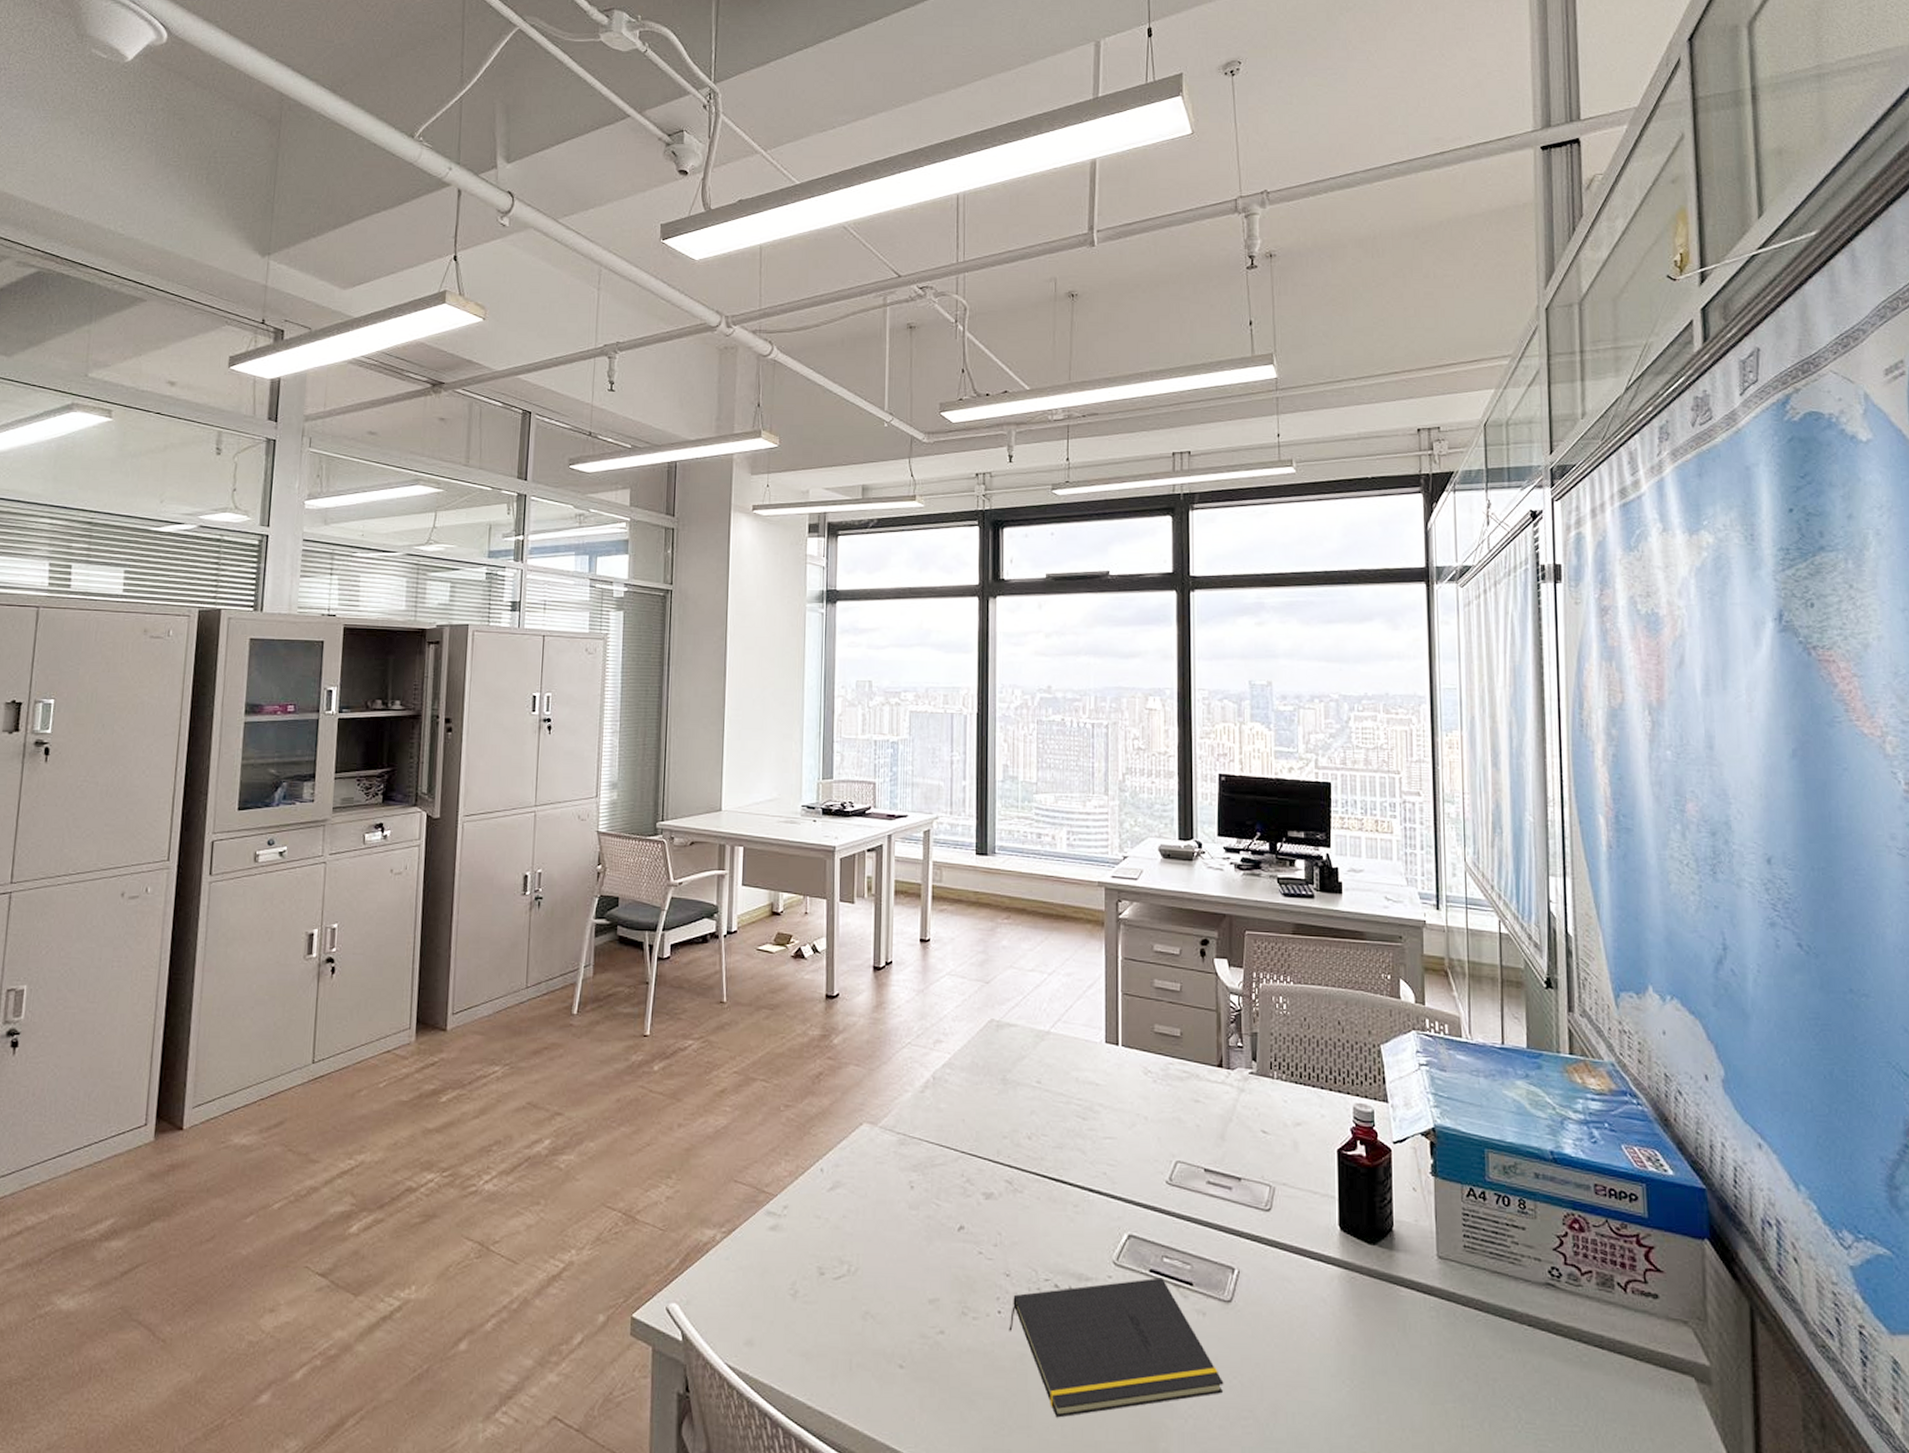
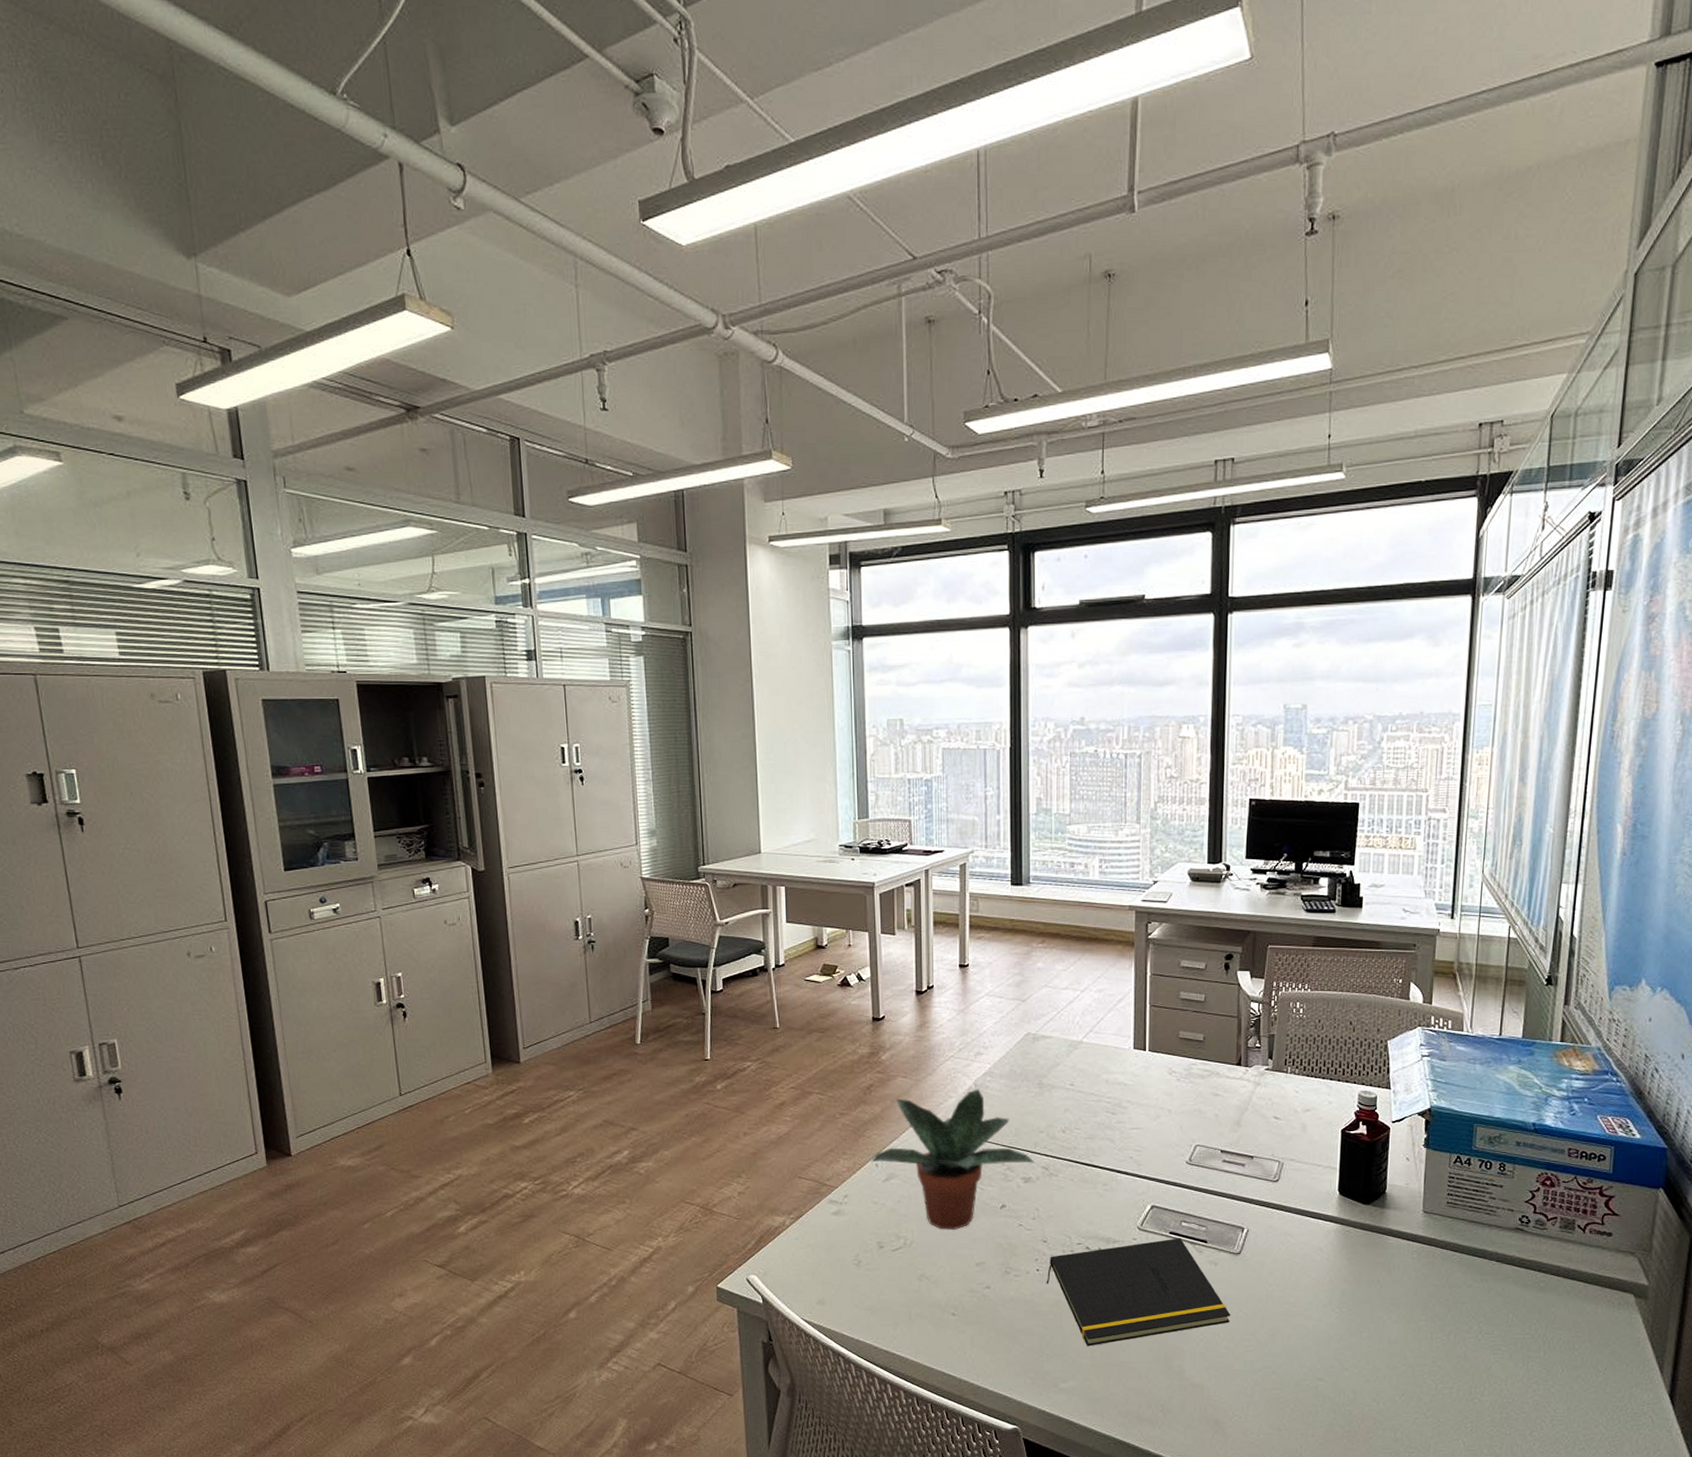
potted plant: none [815,1083,998,1255] -> present [871,1089,1035,1230]

